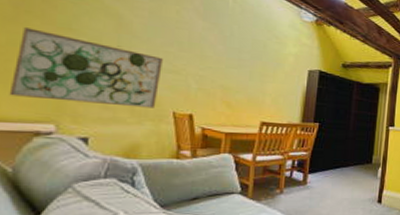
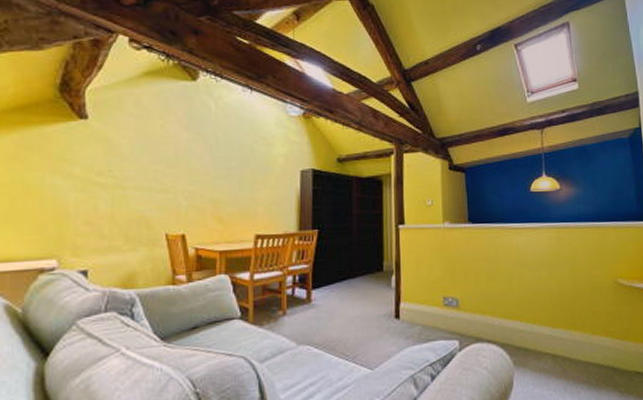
wall art: present [9,27,163,108] -> none [15,164,152,235]

